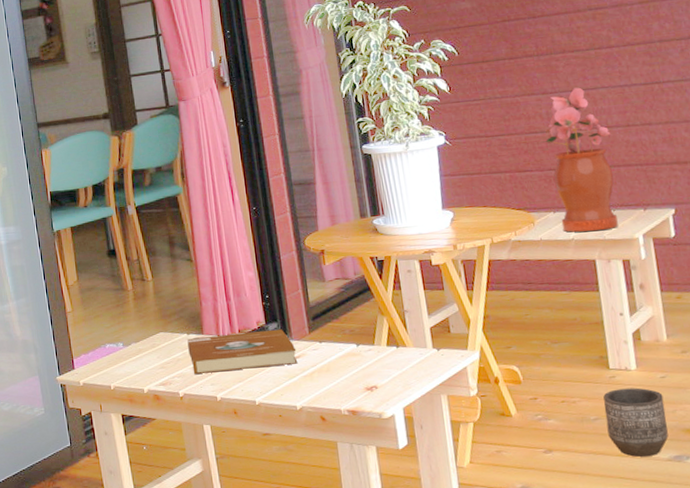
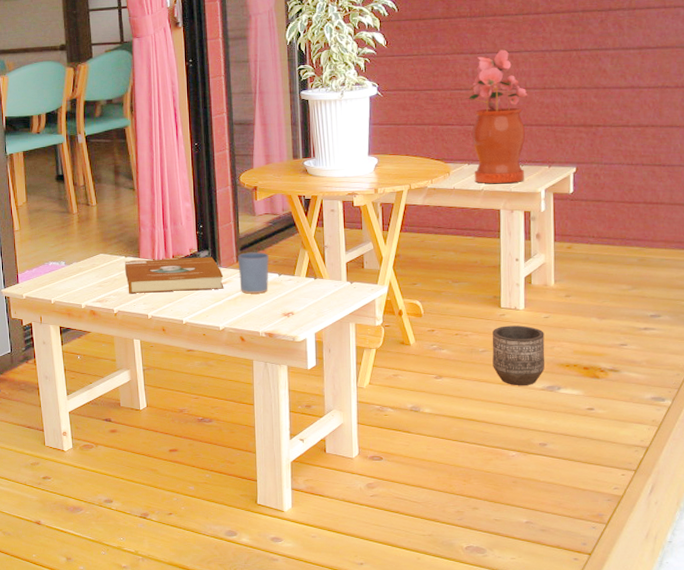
mug: none [309,321,347,368] -> present [237,252,269,294]

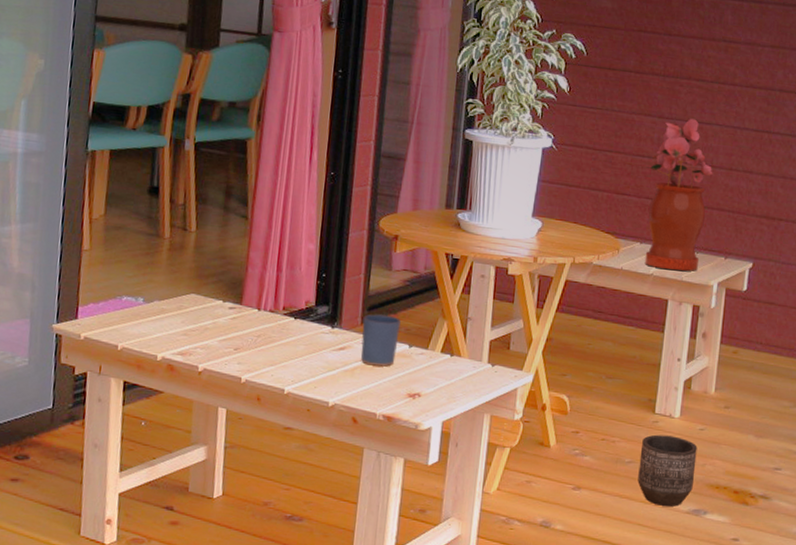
book: present [125,256,224,293] -> none [220,306,343,356]

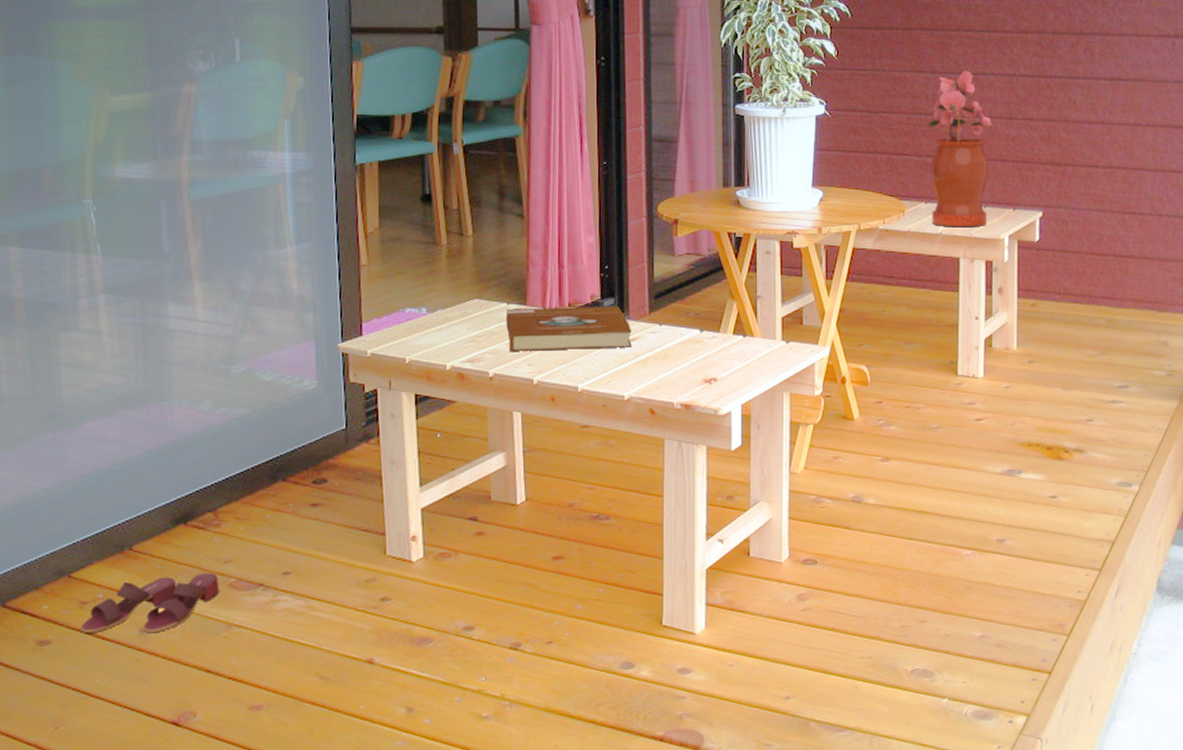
book: none [220,306,343,356] -> present [506,306,632,351]
mug: present [361,314,401,367] -> none [650,301,689,354]
planter: present [638,434,697,507] -> none [947,397,1005,469]

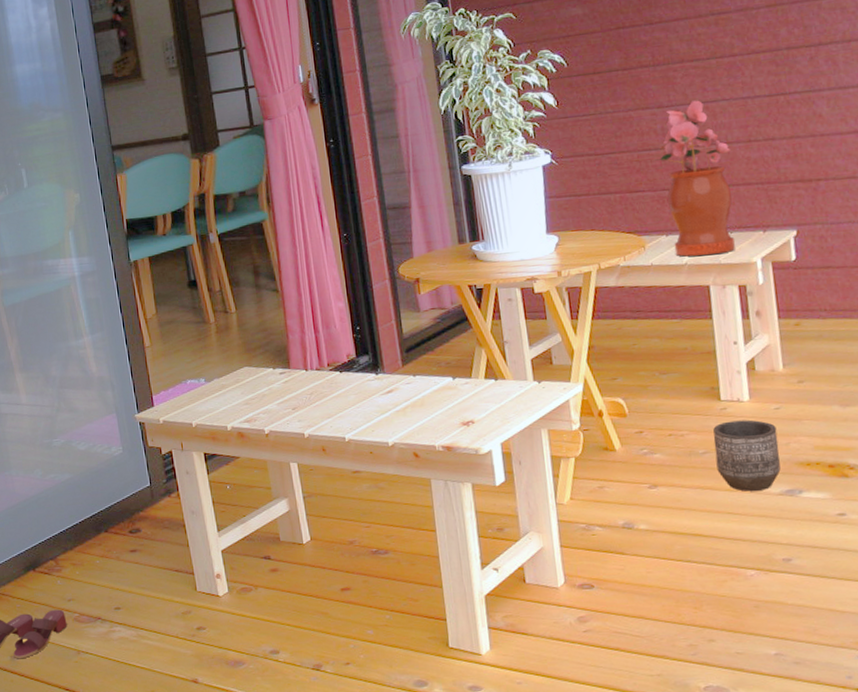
book: present [506,306,632,351] -> none [273,362,390,410]
planter: none [947,397,1005,469] -> present [713,420,781,491]

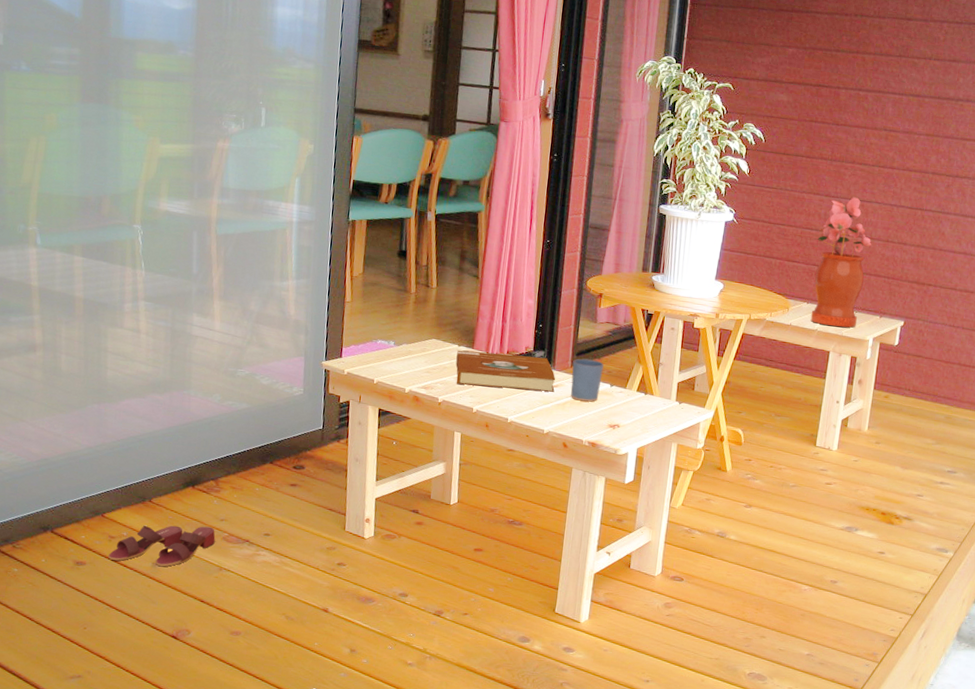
book: none [273,362,390,410] -> present [456,350,556,392]
mug: none [403,353,442,402] -> present [570,358,604,402]
planter: present [713,420,781,491] -> none [800,464,852,524]

